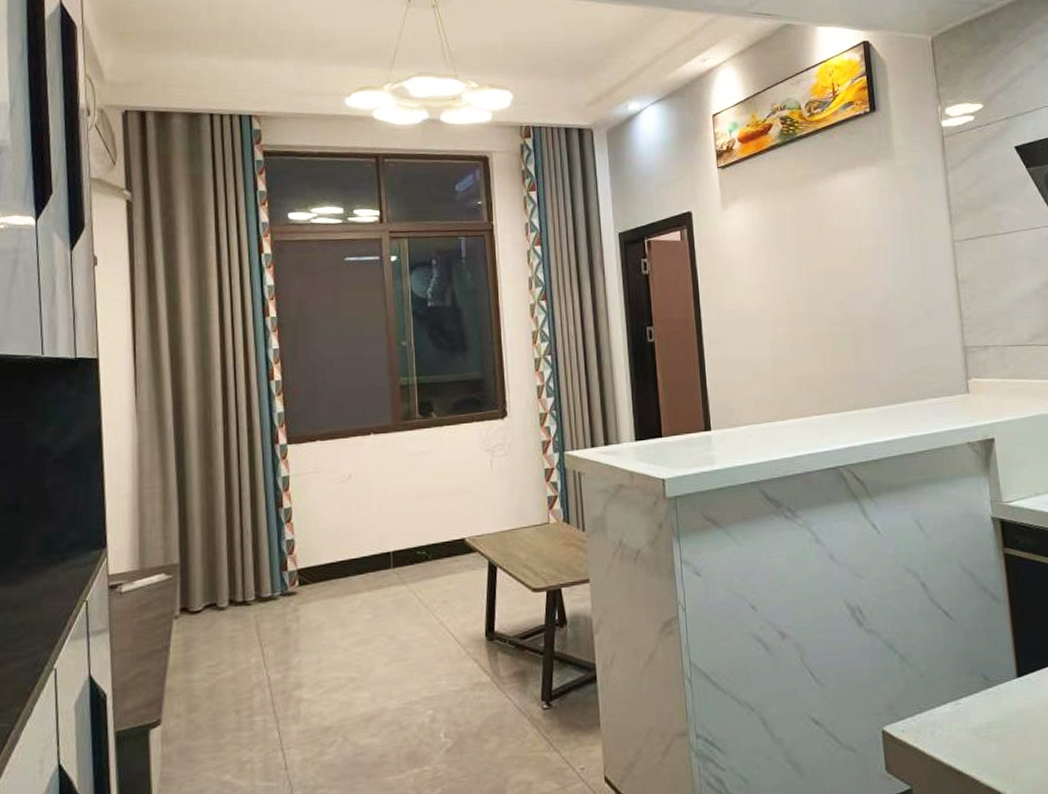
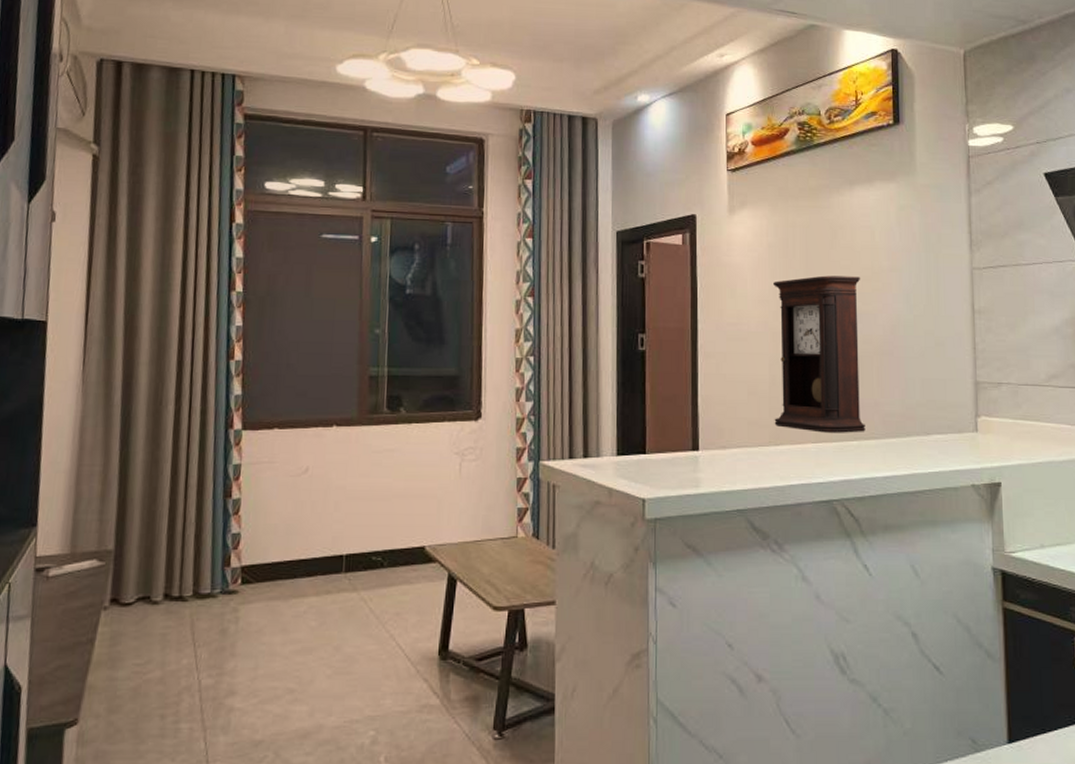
pendulum clock: none [767,257,865,405] -> present [772,275,866,433]

